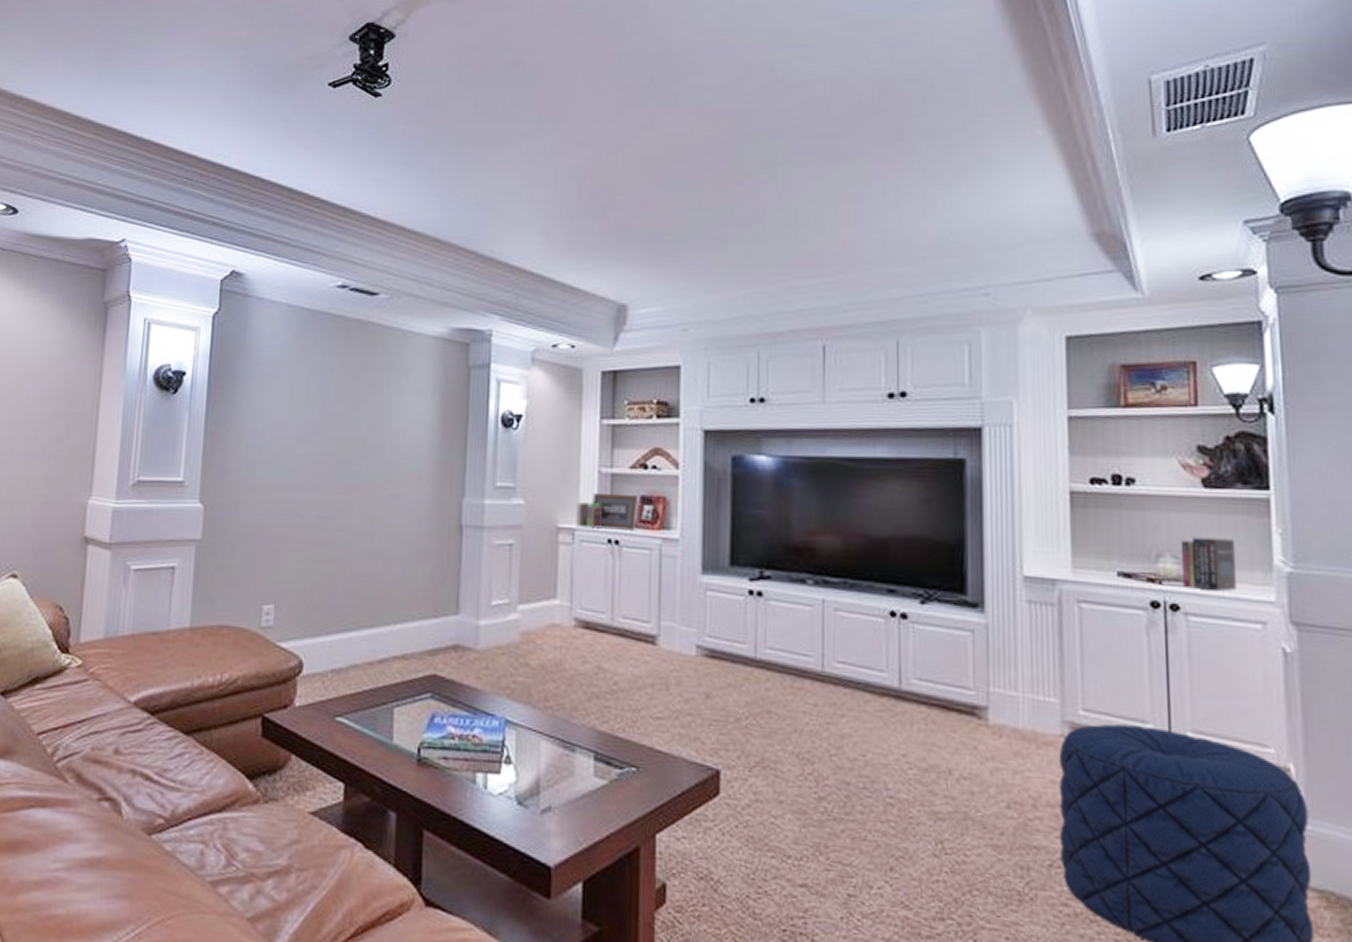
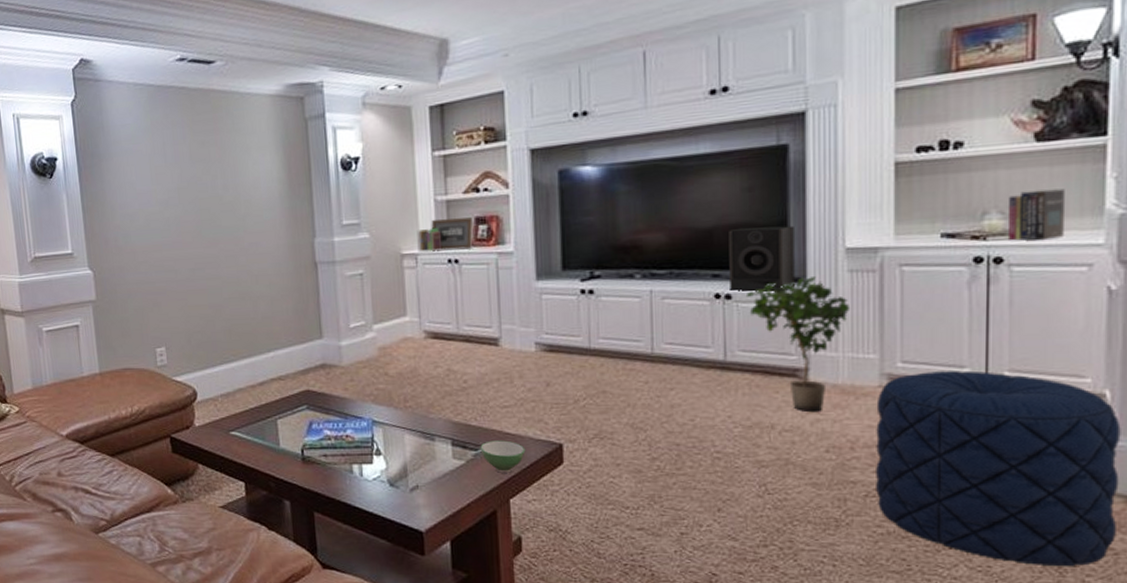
bowl: none [626,758,678,801] -> present [480,440,526,473]
studio monitor: none [905,541,972,616] -> present [729,225,795,292]
potted plant: none [921,603,1030,758] -> present [745,277,851,411]

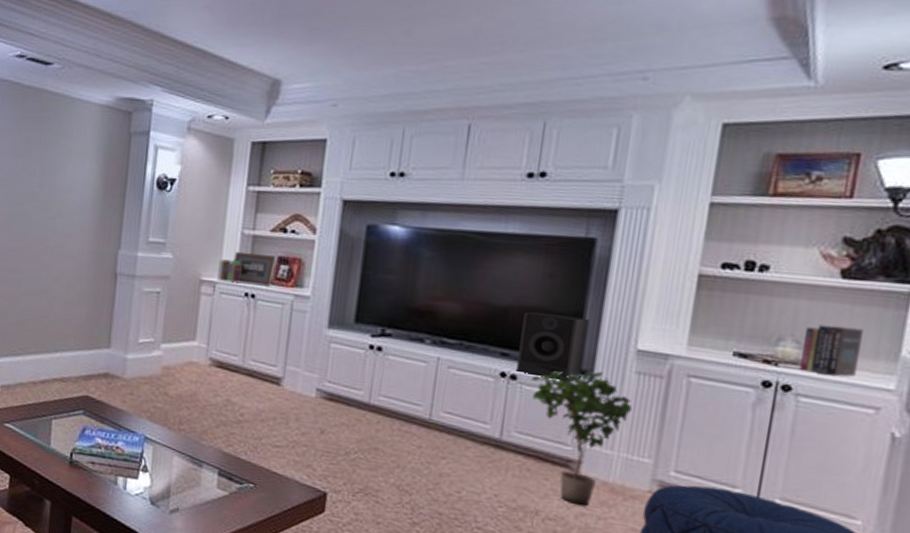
bowl: present [480,440,526,473] -> none [245,477,290,512]

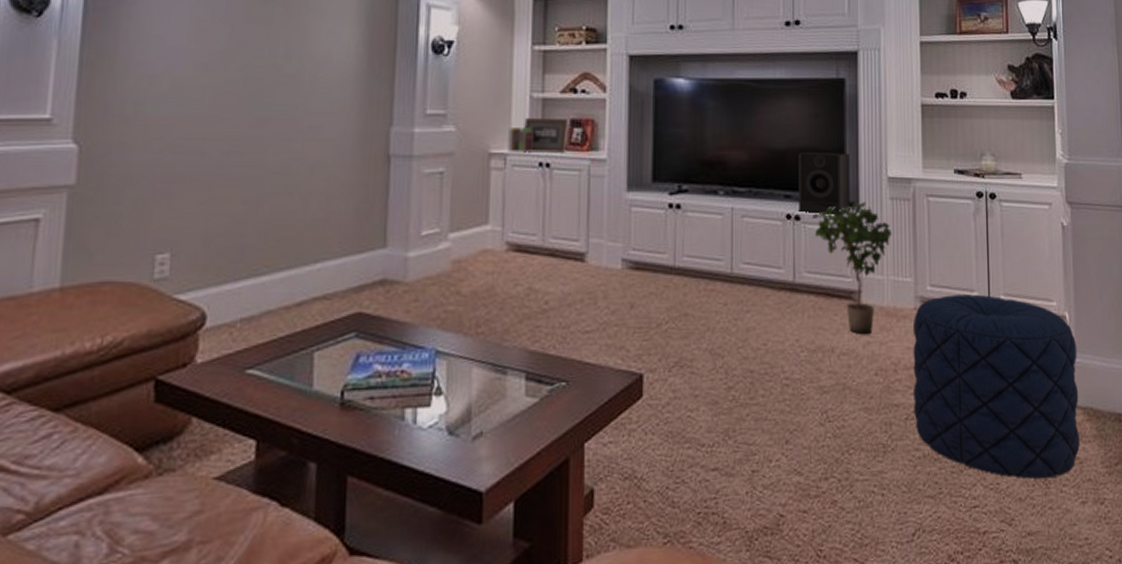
books: present [800,324,863,377] -> none [996,139,1034,182]

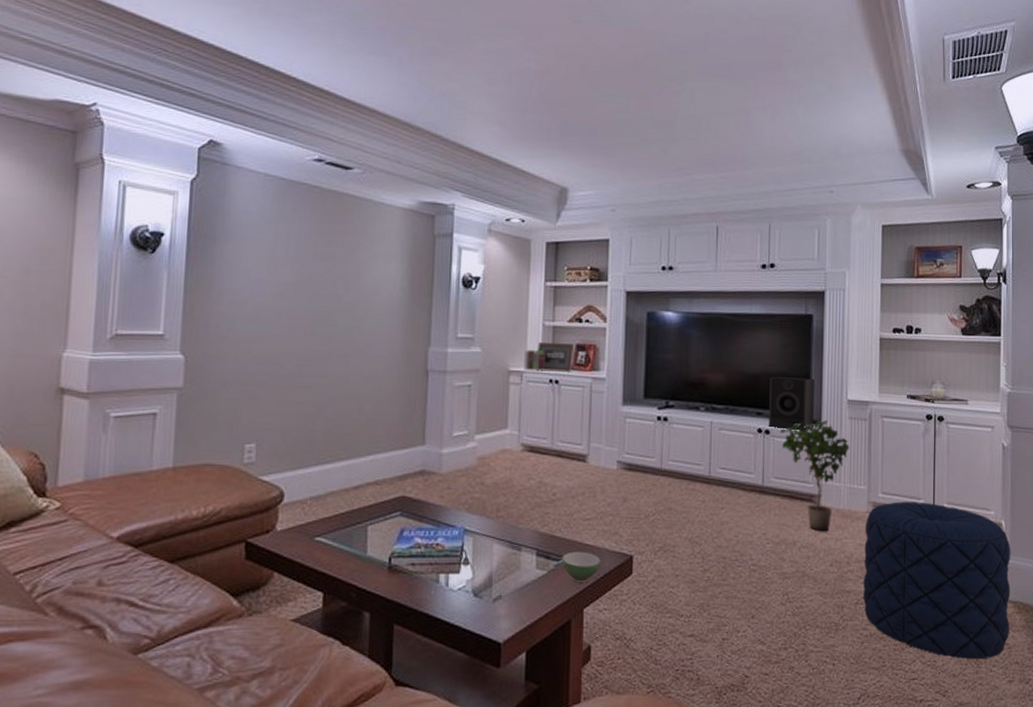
bowl: none [556,372,605,411] -> present [561,551,601,583]

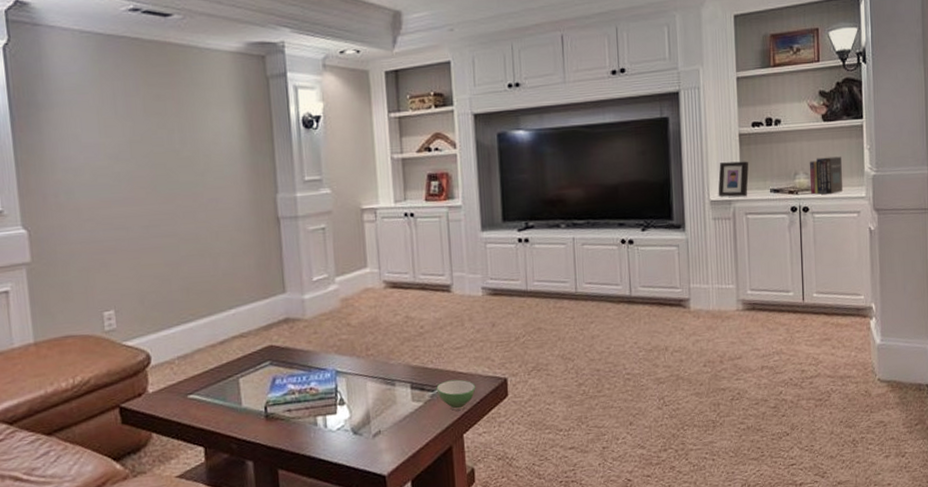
books: present [524,350,545,371] -> none [375,184,398,207]
picture frame: present [537,341,574,372] -> none [388,174,426,205]
studio monitor: present [769,376,815,430] -> none [629,183,677,237]
potted plant: present [779,420,850,531] -> none [643,224,716,334]
picture frame: none [856,364,888,400] -> present [718,161,749,198]
pouf: present [863,502,1011,660] -> none [735,294,884,441]
books: none [946,369,979,407] -> present [809,156,844,195]

